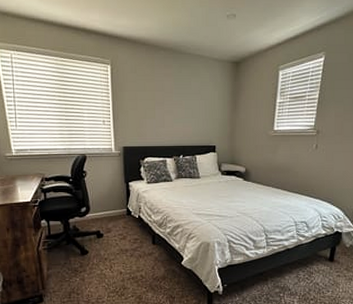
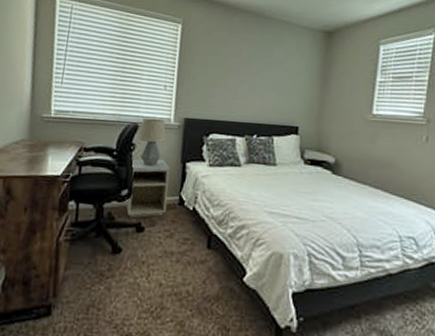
nightstand: none [85,181,118,228] -> present [125,159,170,218]
lamp: none [88,149,110,187] -> present [138,118,166,166]

